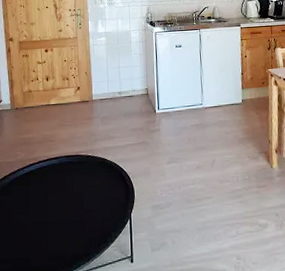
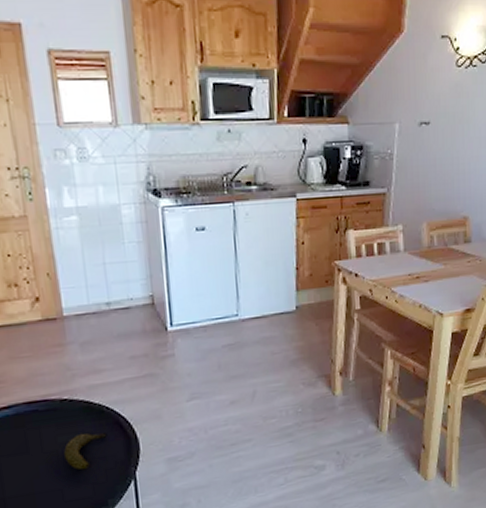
fruit: none [86,181,114,208] -> present [64,433,107,470]

